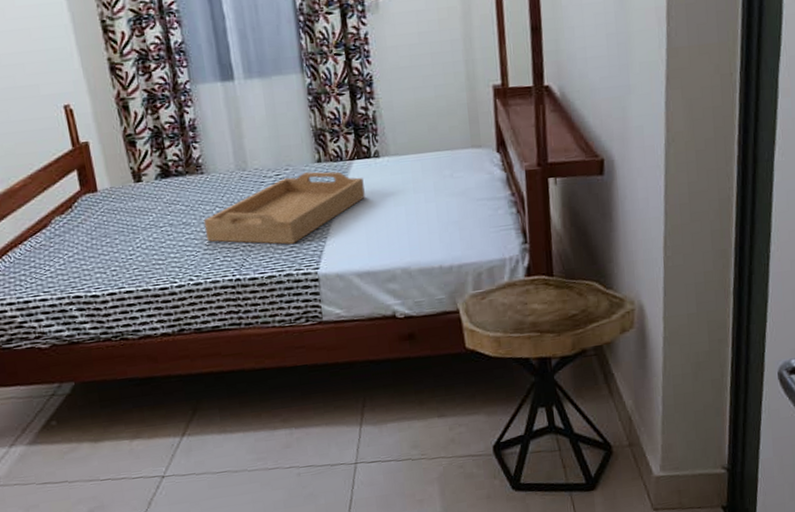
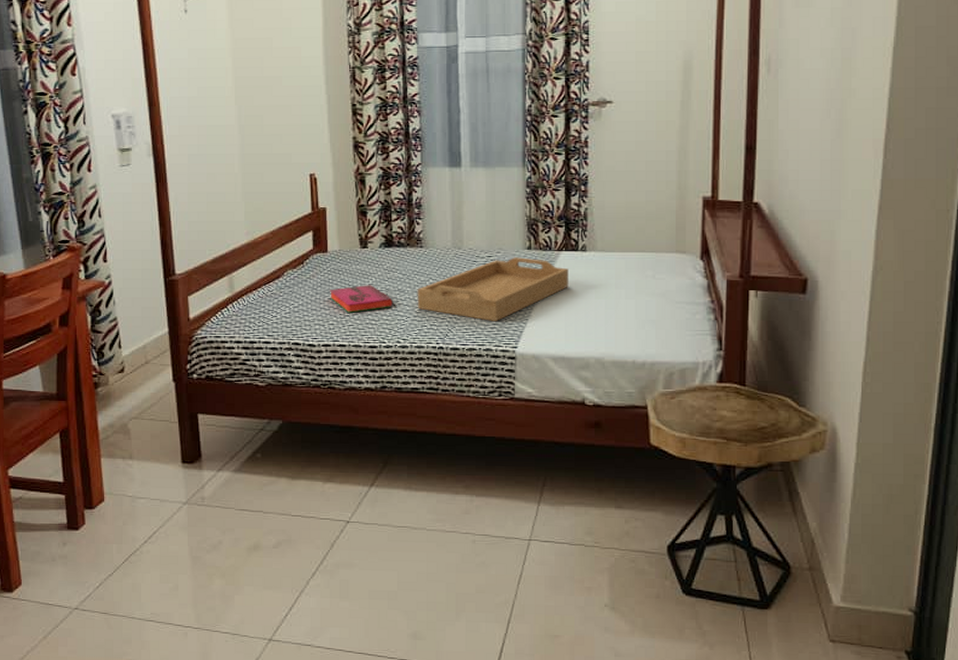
hardback book: none [105,221,180,256] -> present [329,284,394,313]

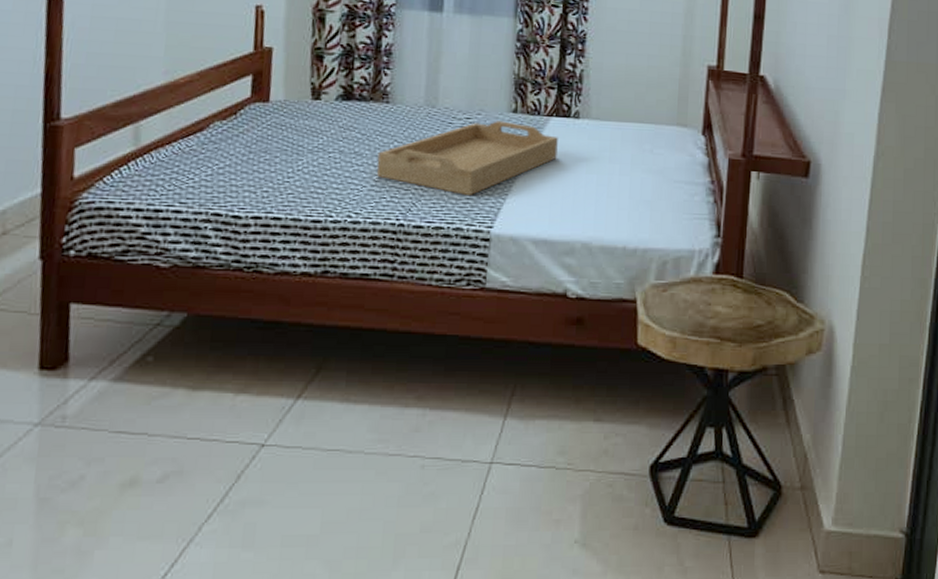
hardback book: present [329,284,394,313] -> none [266,143,348,178]

